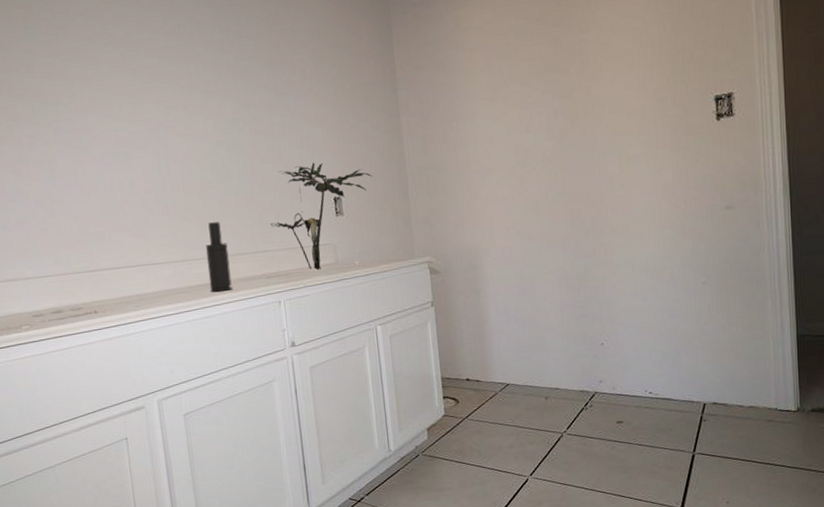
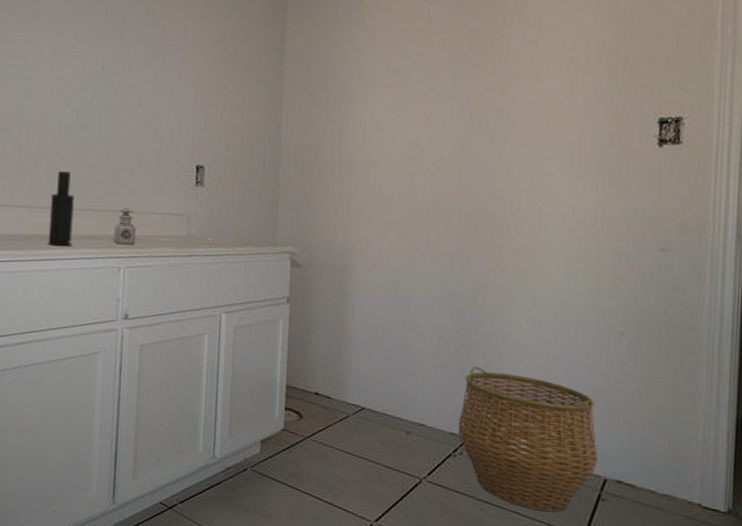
perfume bottle: none [269,246,291,281] -> present [114,208,137,245]
plant: present [270,162,372,270] -> none [123,124,242,241]
basket: none [585,332,698,440] -> present [457,367,599,513]

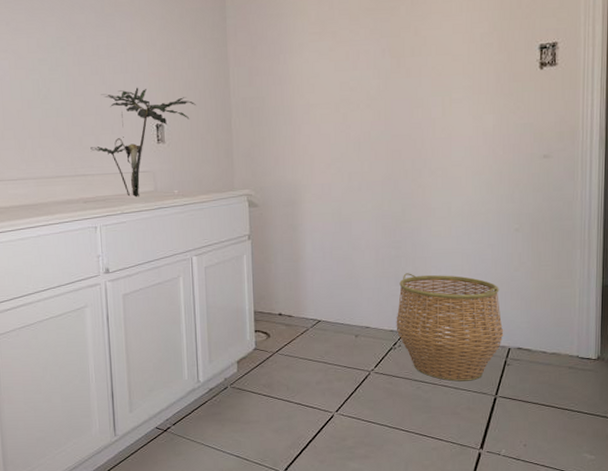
soap dispenser: present [48,171,74,247] -> none [22,142,48,215]
perfume bottle: present [114,208,137,245] -> none [87,171,108,206]
plant: none [123,124,242,241] -> present [90,87,196,198]

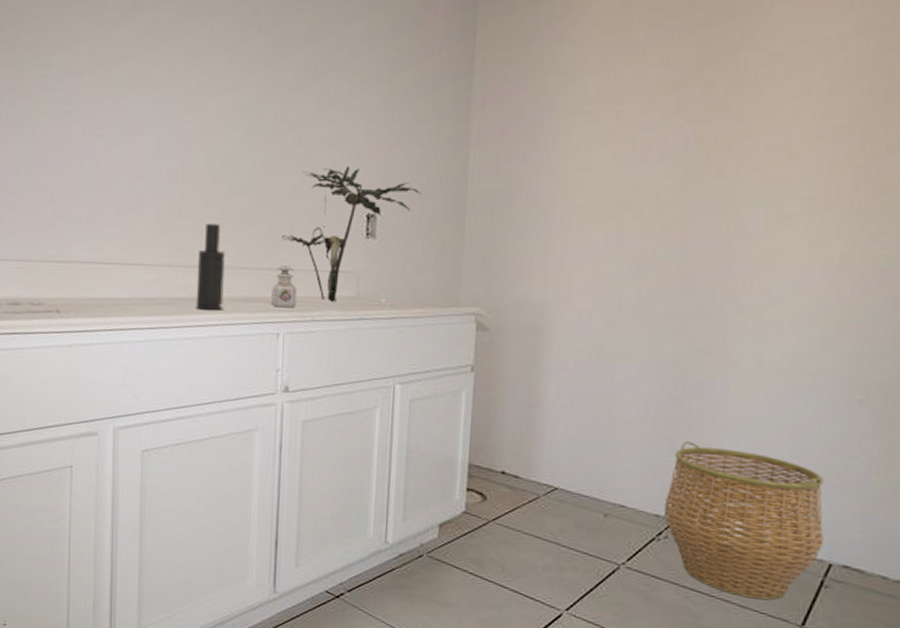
soap dispenser: none [22,142,48,215] -> present [196,224,225,311]
perfume bottle: none [87,171,108,206] -> present [271,265,297,308]

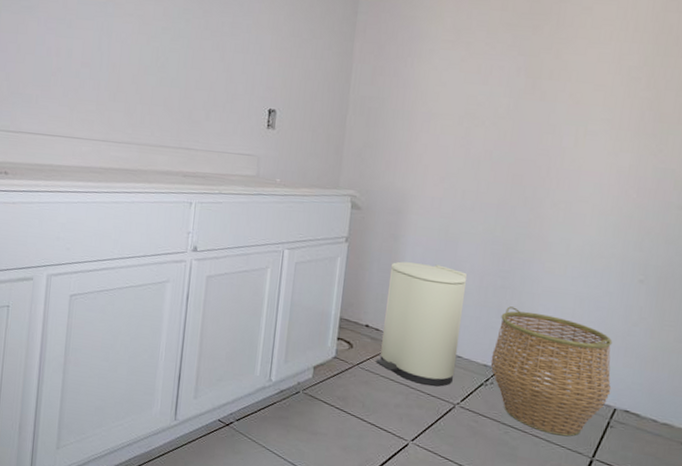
soap dispenser: present [196,224,225,311] -> none [123,108,151,181]
perfume bottle: present [271,265,297,308] -> none [187,146,209,182]
plant: present [282,166,420,303] -> none [199,69,312,180]
pedal bin: none [516,392,629,544] -> present [376,261,467,387]

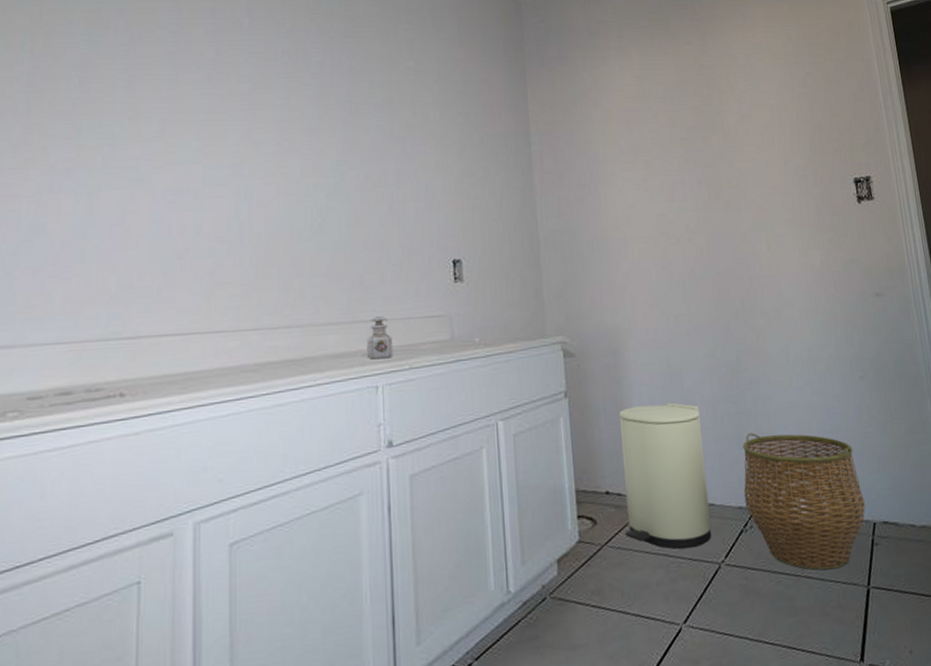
perfume bottle: none [187,146,209,182] -> present [367,316,393,360]

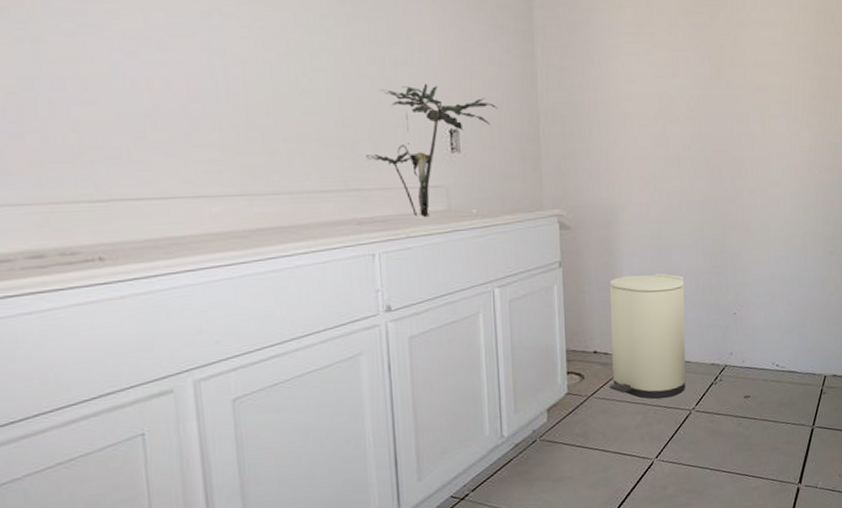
perfume bottle: present [367,316,393,360] -> none [361,185,389,228]
plant: none [373,217,499,348] -> present [366,83,497,218]
basket: present [743,433,866,570] -> none [717,300,820,414]

